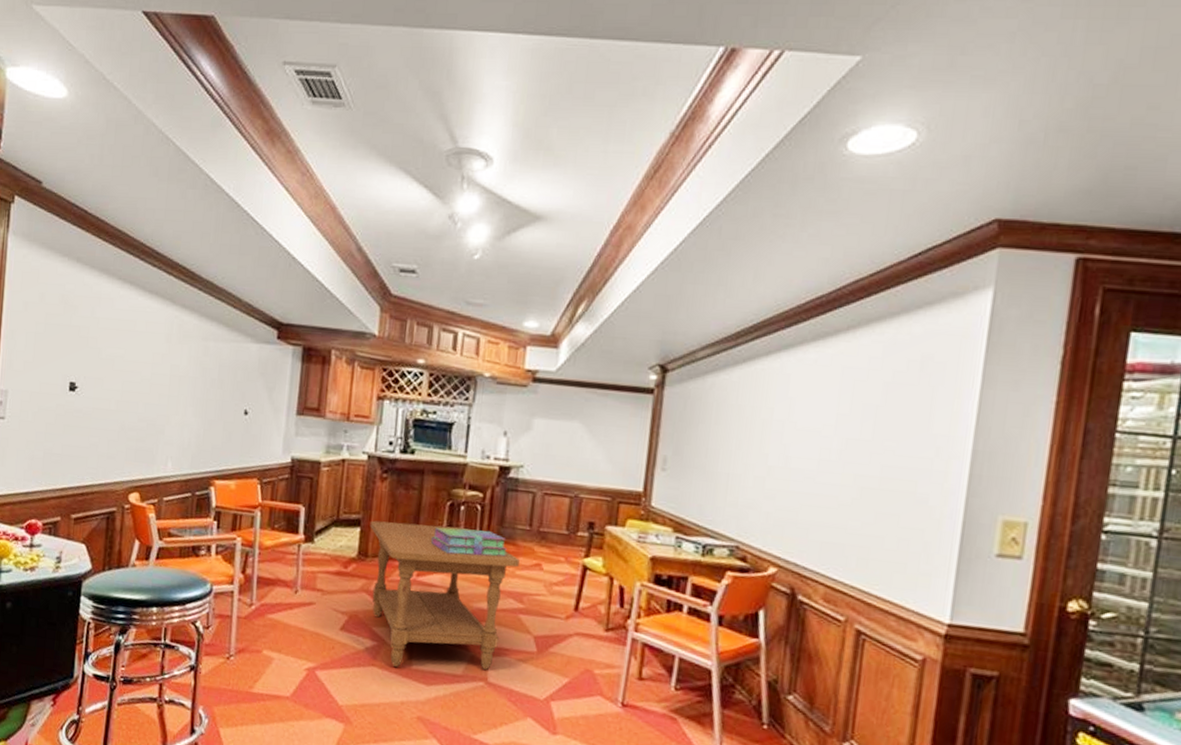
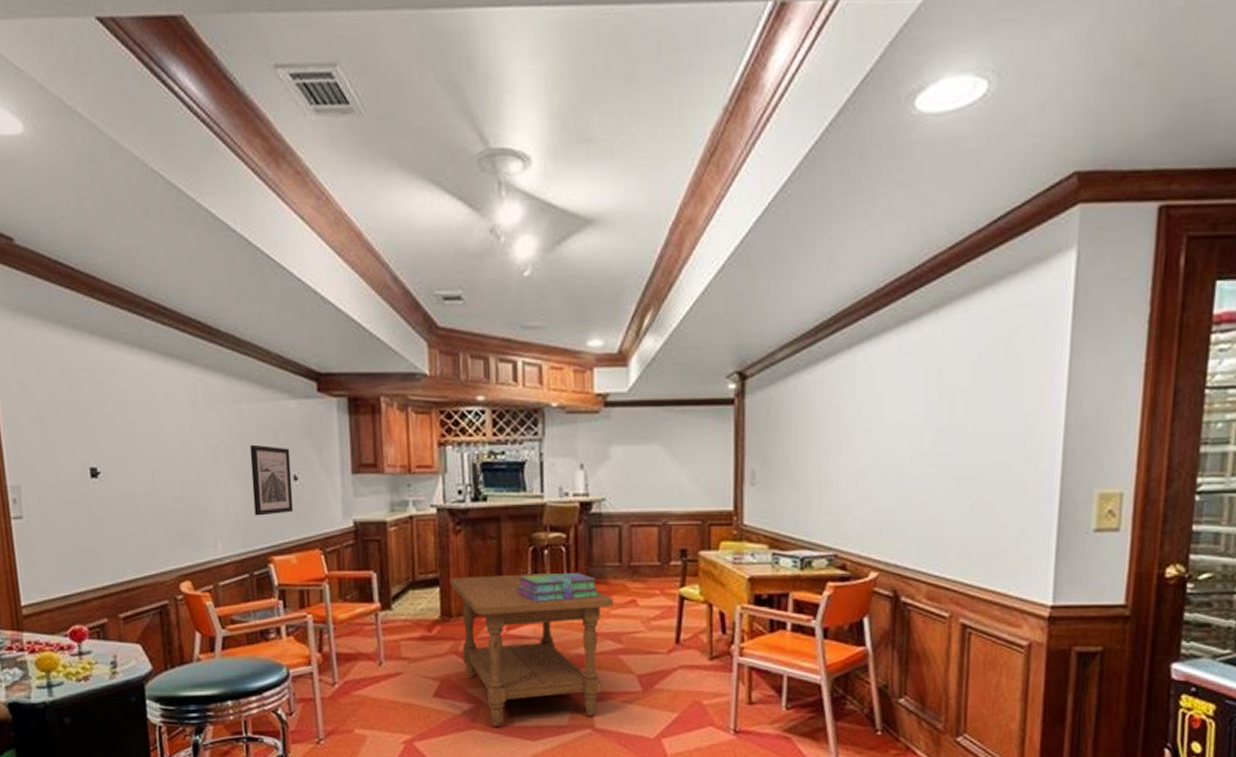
wall art: none [205,378,245,443] -> present [249,444,294,516]

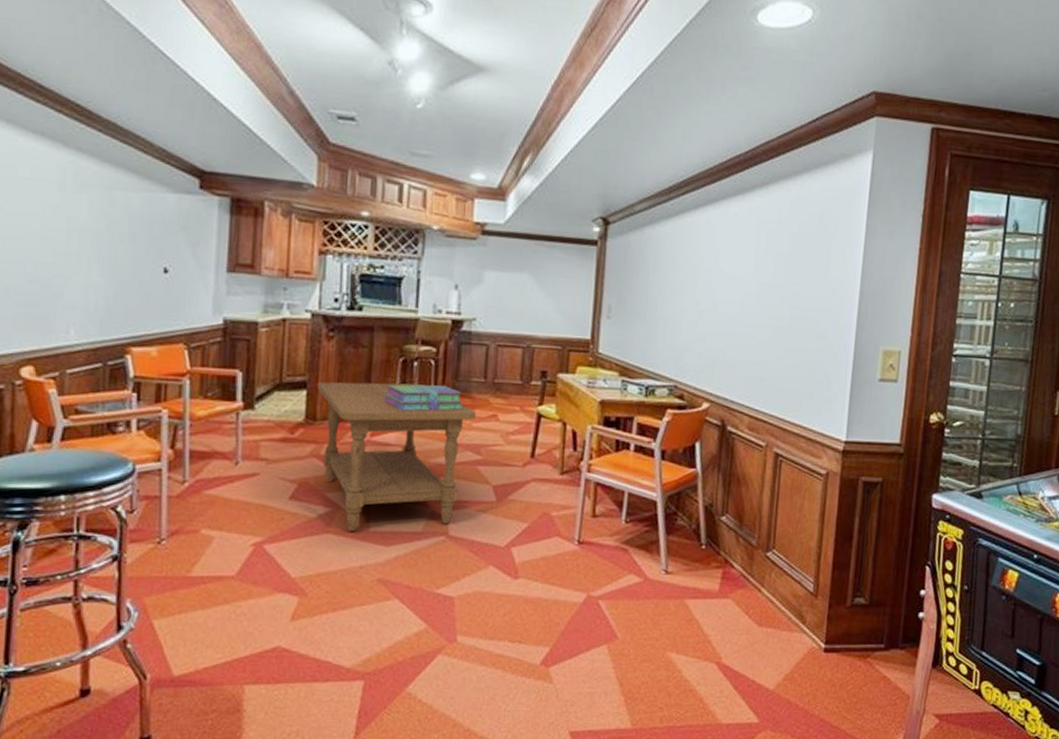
wall art: present [249,444,294,516] -> none [116,232,163,306]

